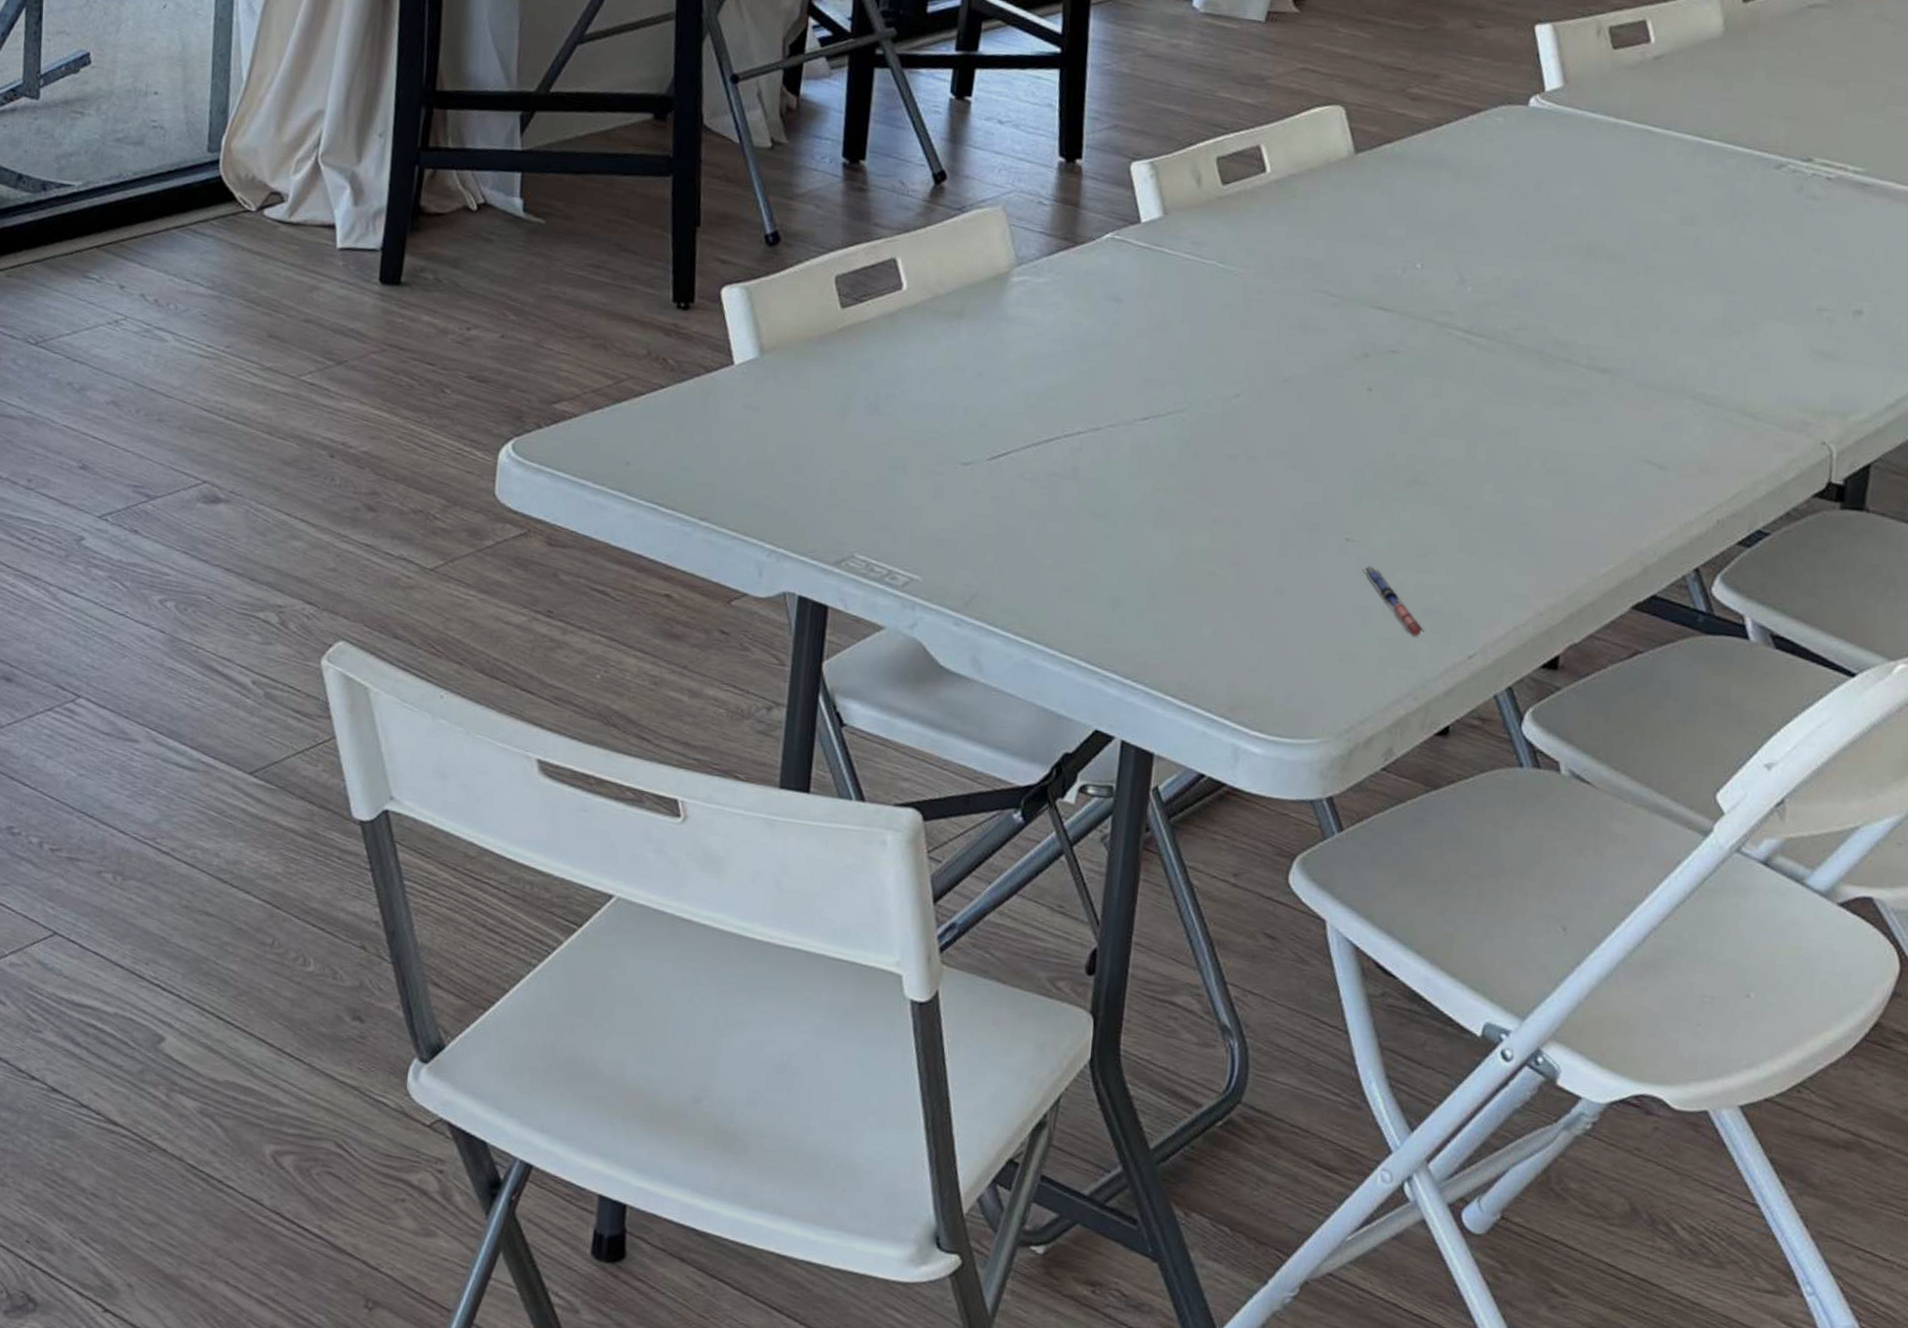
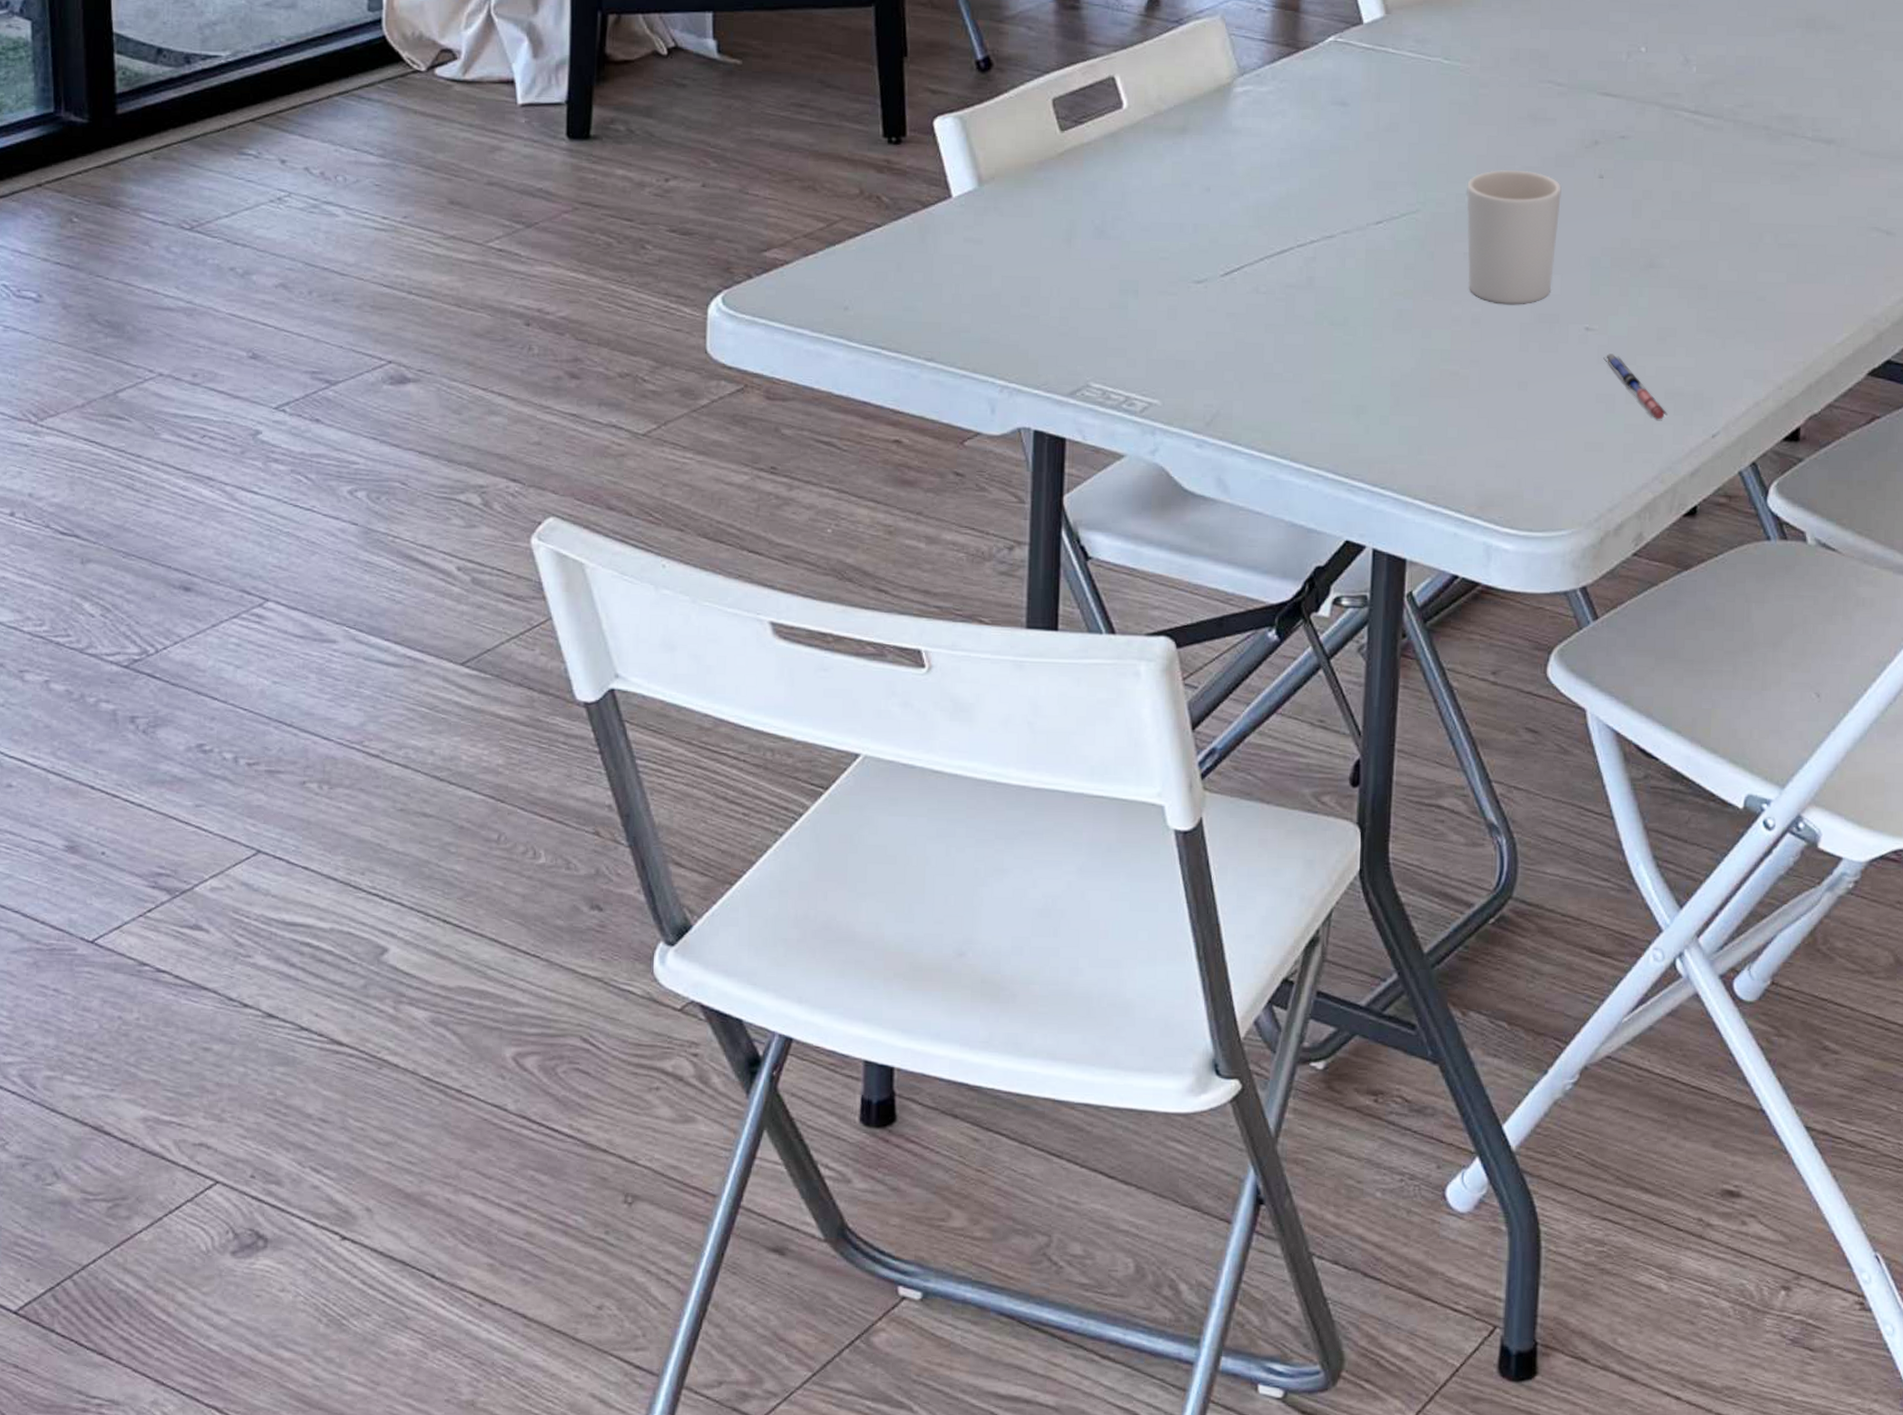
mug: none [1231,375,1329,511] -> present [1466,169,1562,305]

